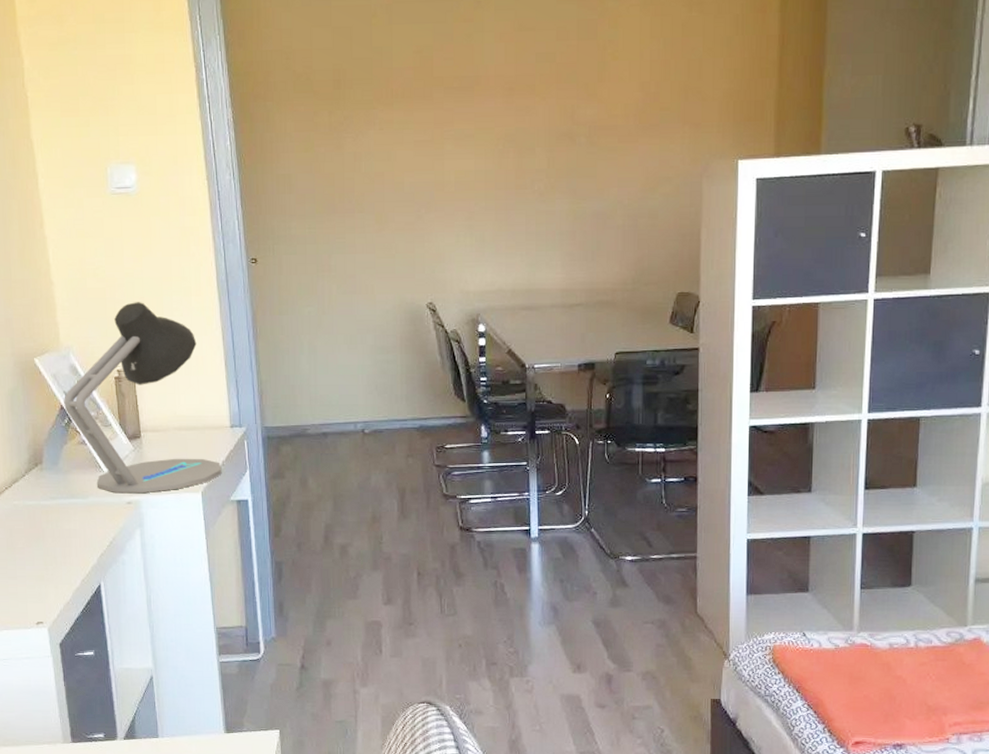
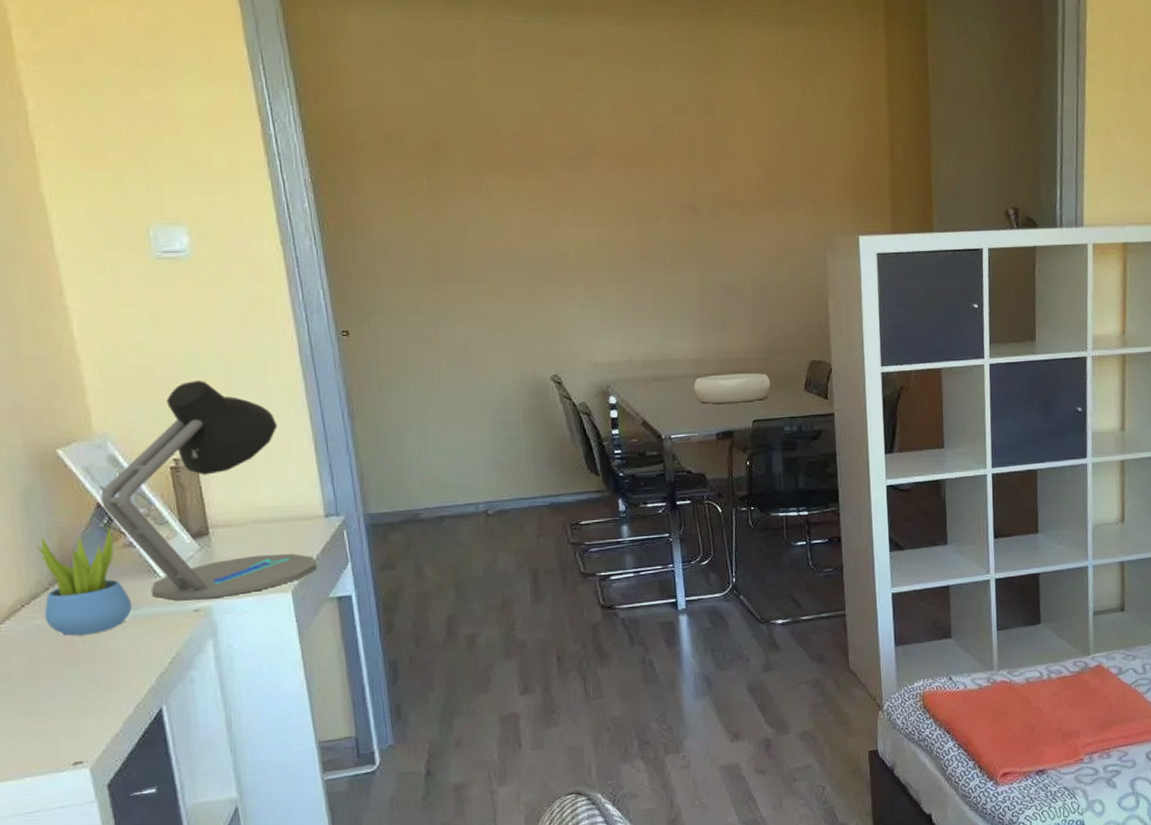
succulent plant: none [17,427,83,517] -> present [36,527,133,637]
bowl: none [559,304,635,334] -> present [694,373,771,404]

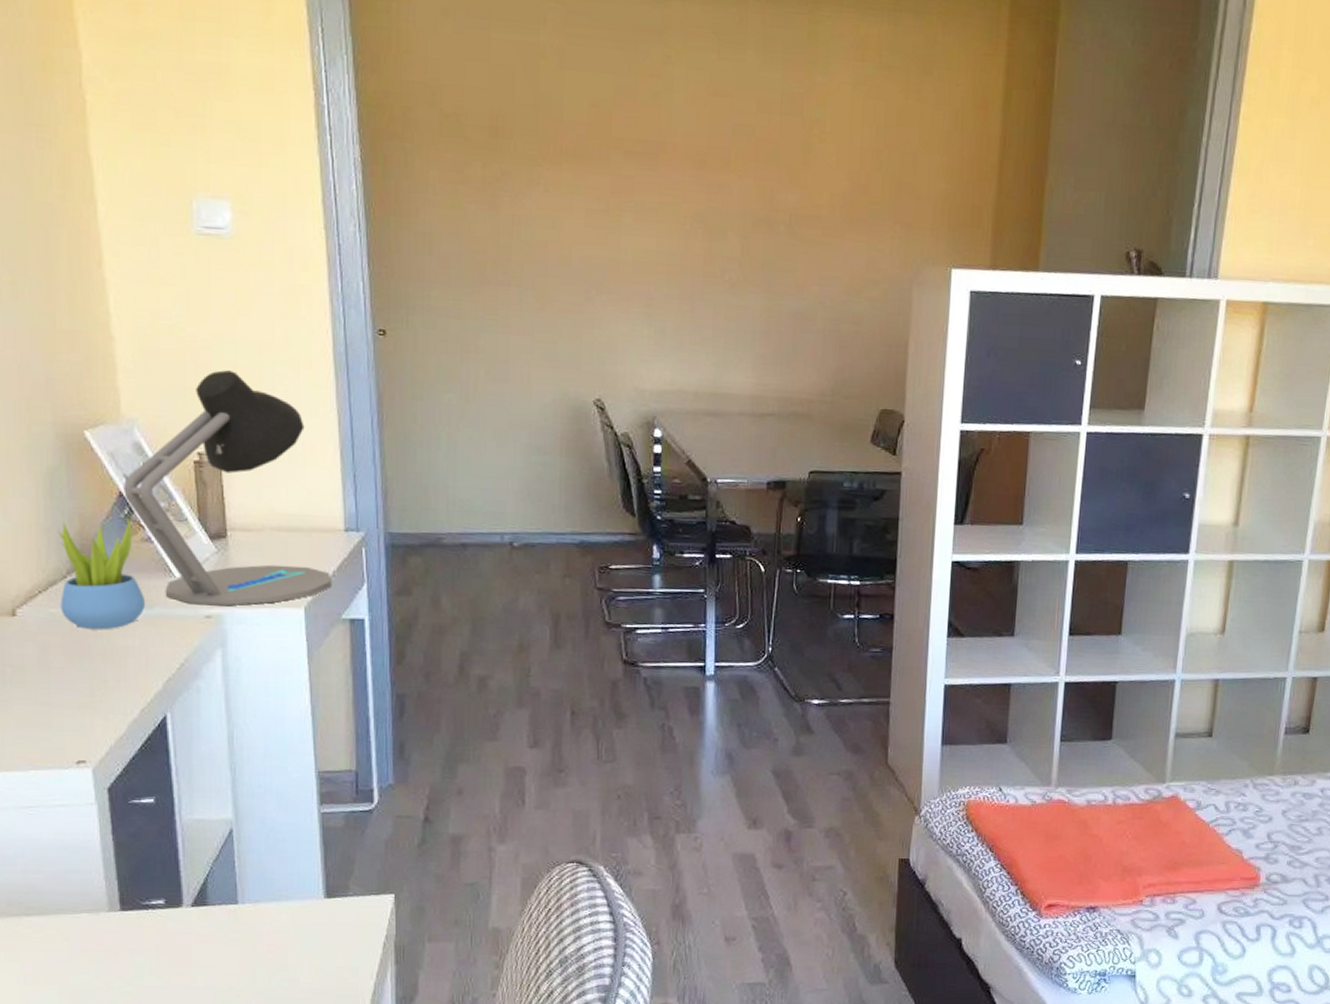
bowl: present [694,373,771,404] -> none [747,415,833,450]

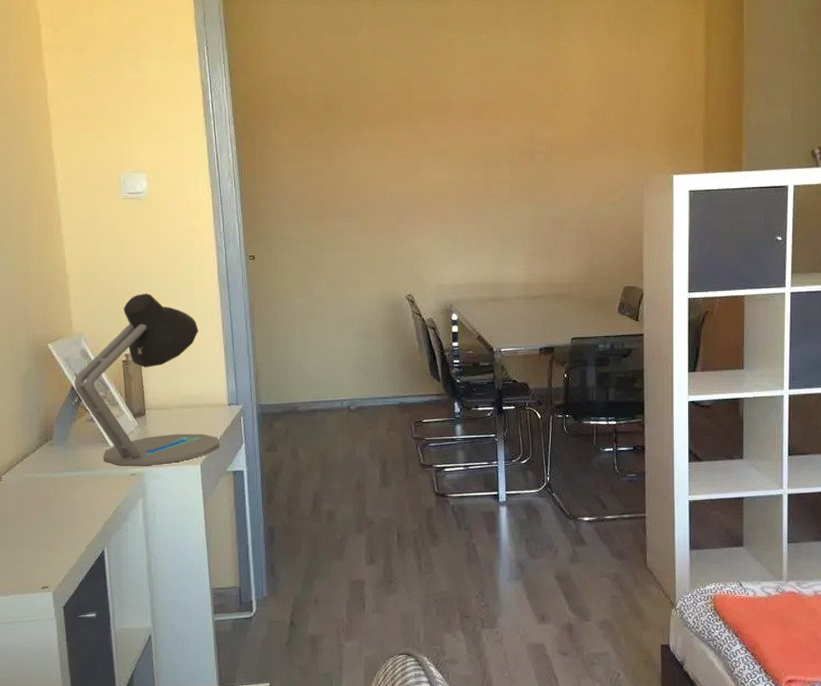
succulent plant: present [57,519,146,630] -> none [29,406,90,488]

